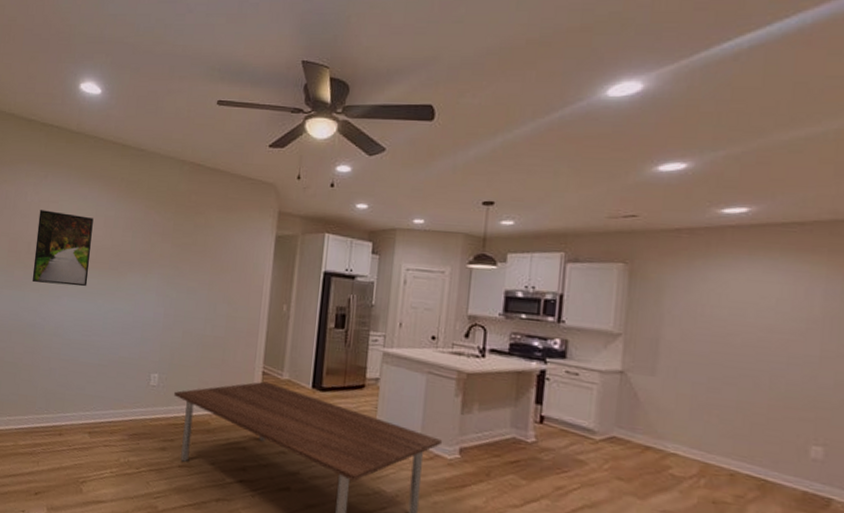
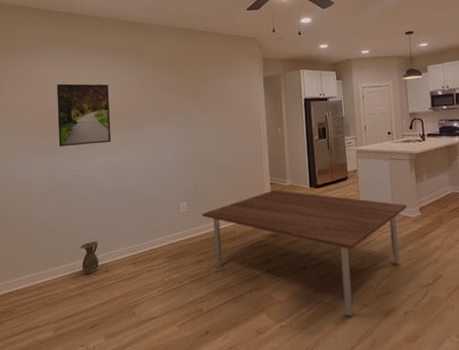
ceramic jug: none [35,396,57,434] -> present [80,241,99,275]

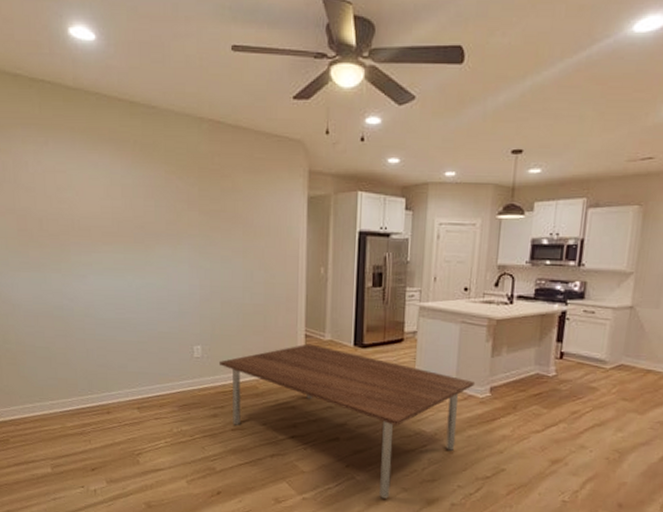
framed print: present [56,83,112,147] -> none [46,181,113,263]
ceramic jug: present [80,241,99,275] -> none [78,378,100,414]

